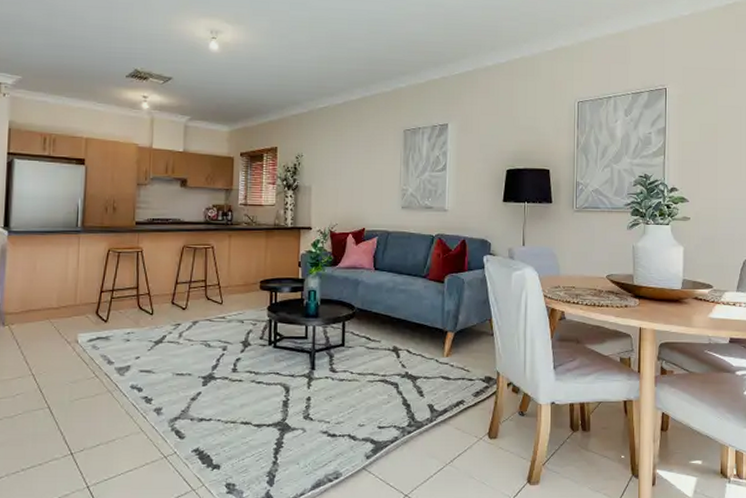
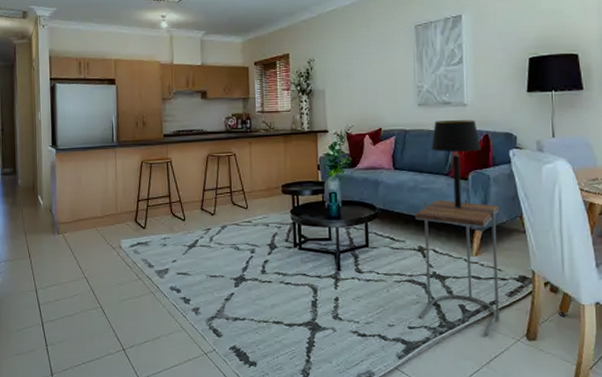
side table: none [388,300,470,435] -> present [415,198,500,336]
table lamp: none [411,224,458,310] -> present [431,120,482,208]

